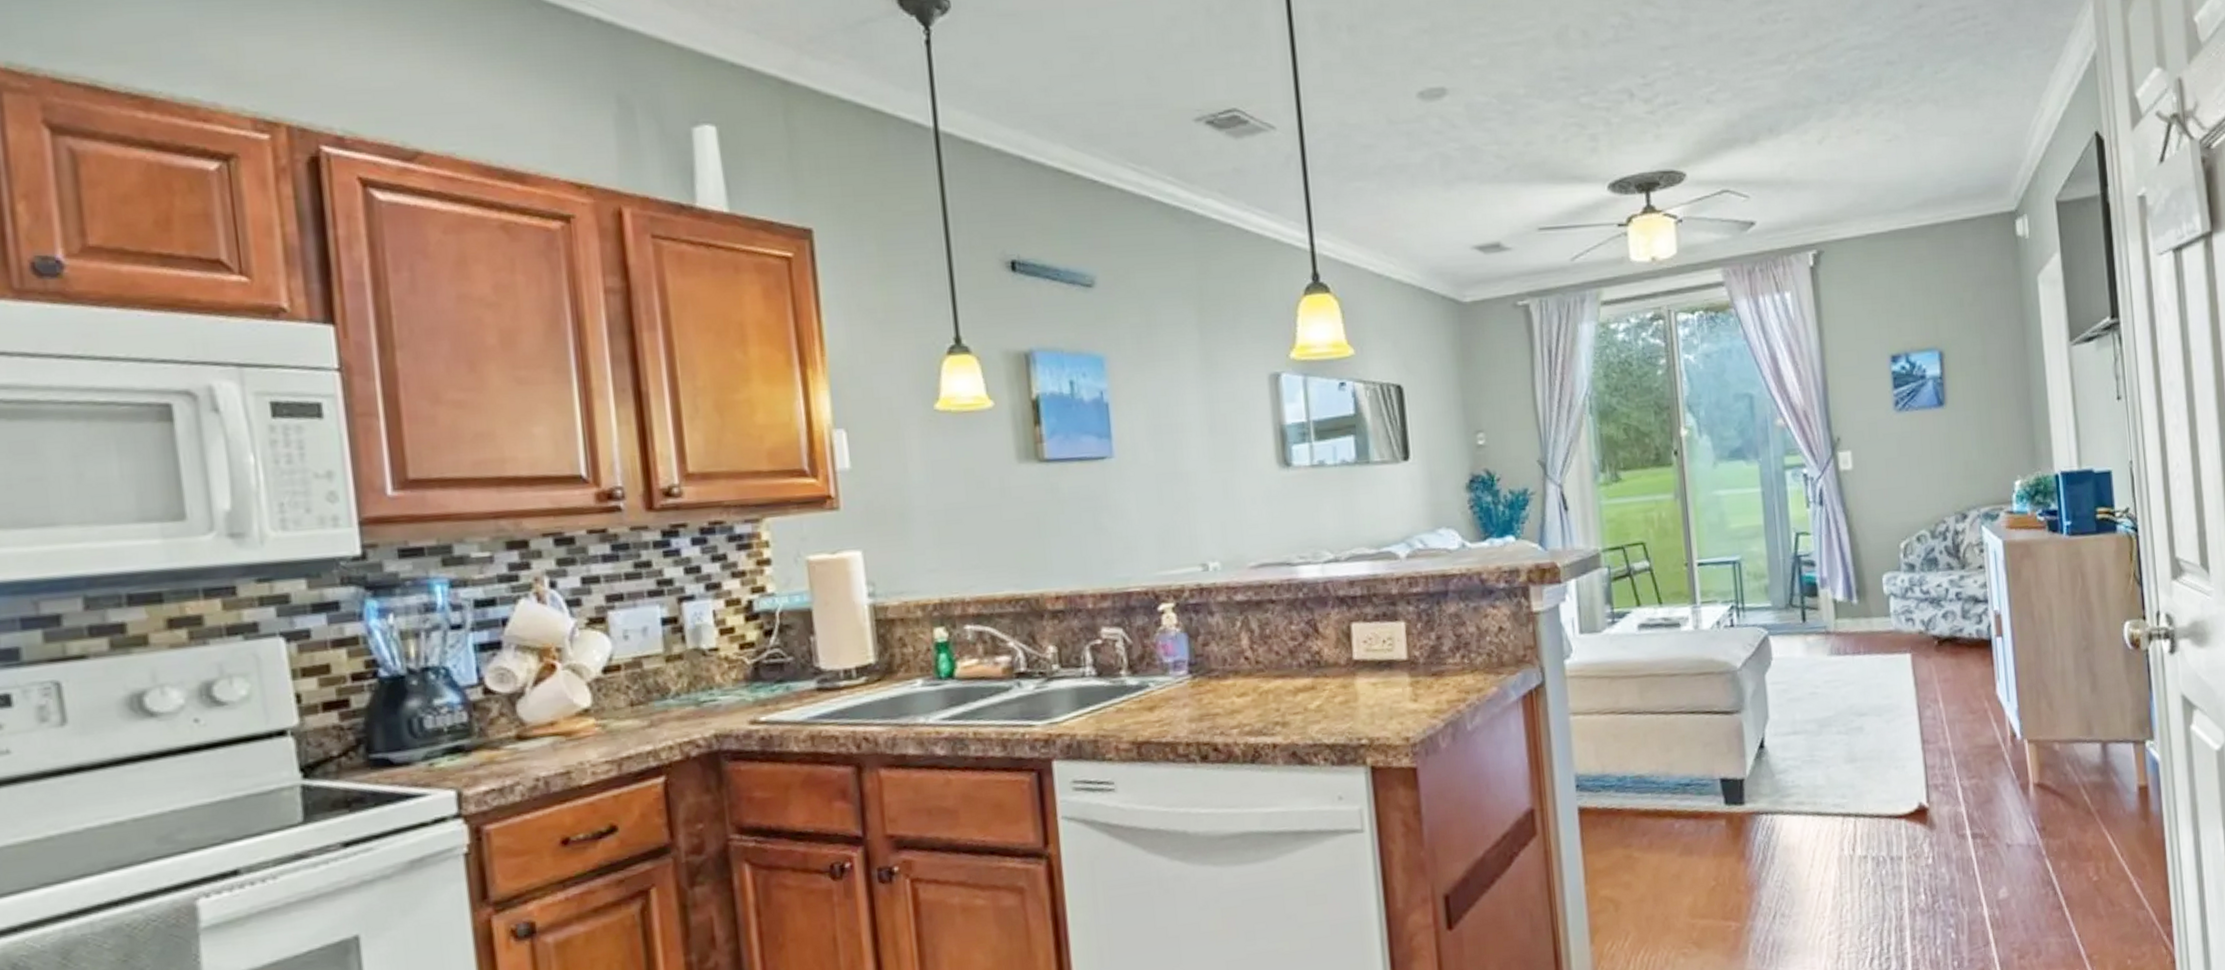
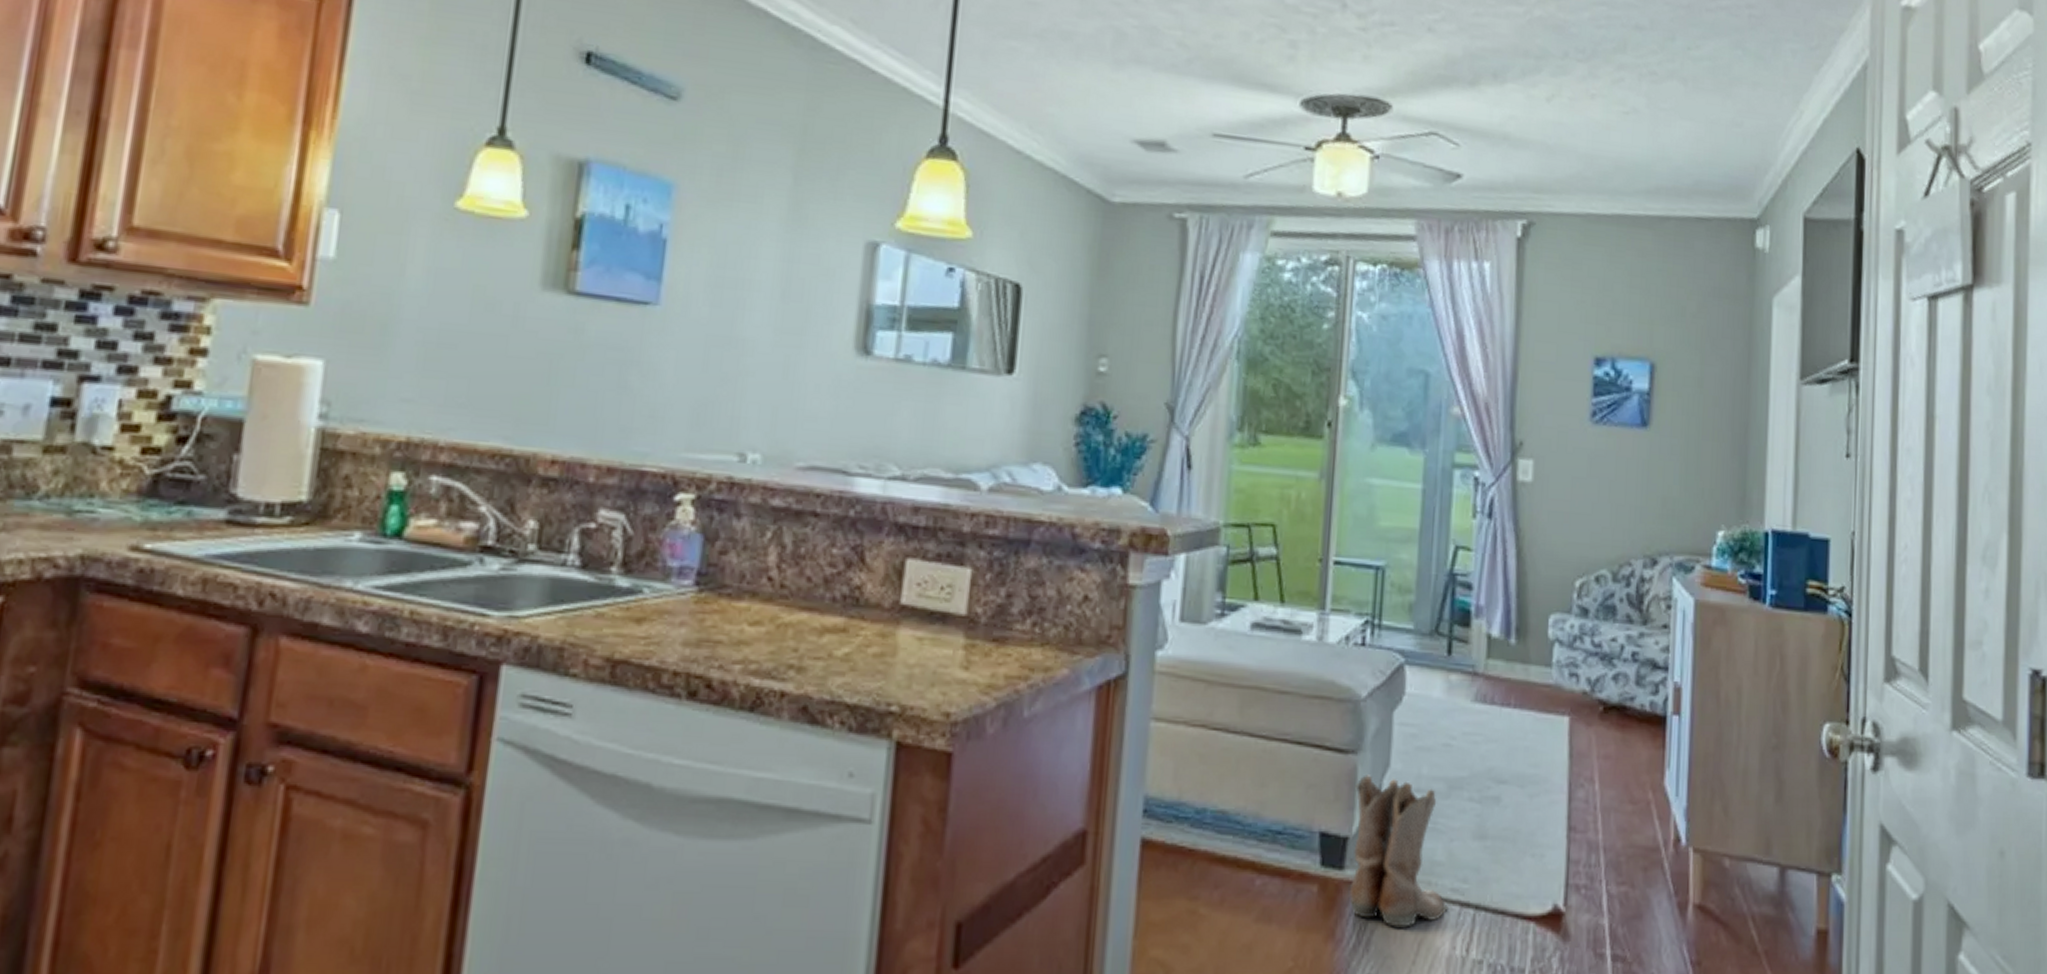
boots: none [1743,727,1834,842] -> present [1350,774,1450,928]

